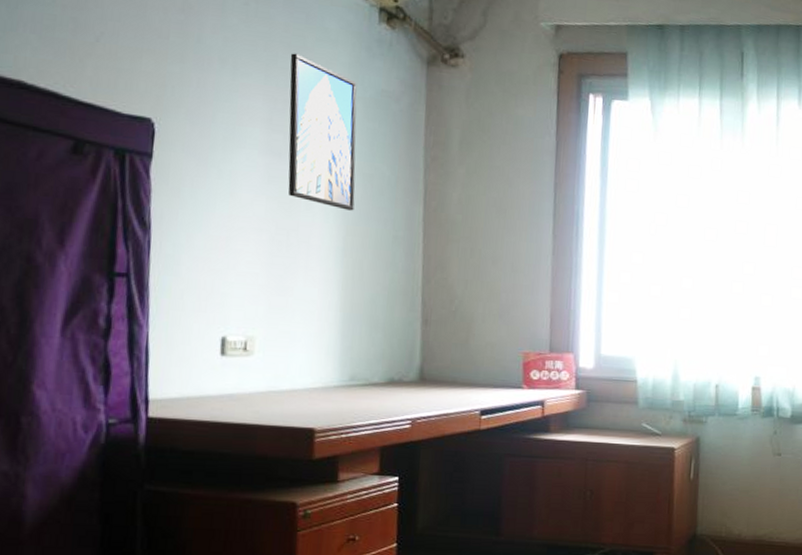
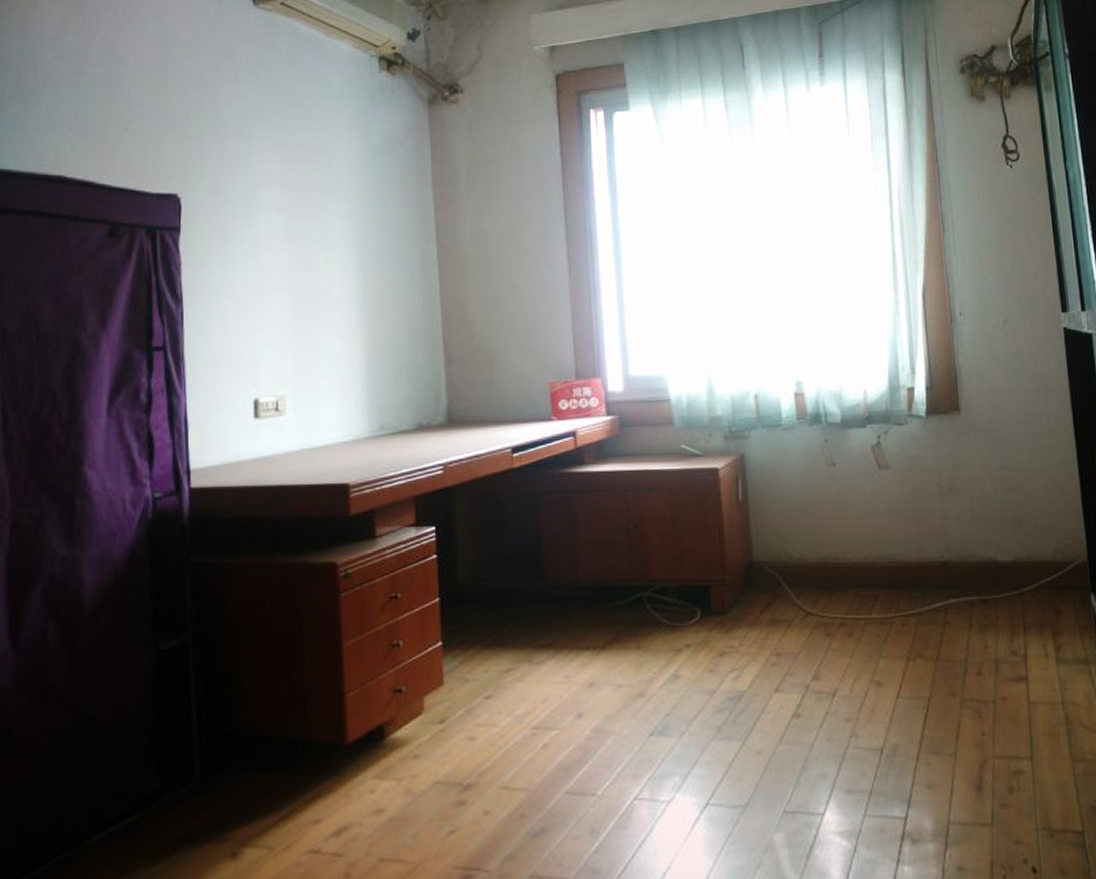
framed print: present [288,53,357,211] -> none [299,112,370,259]

